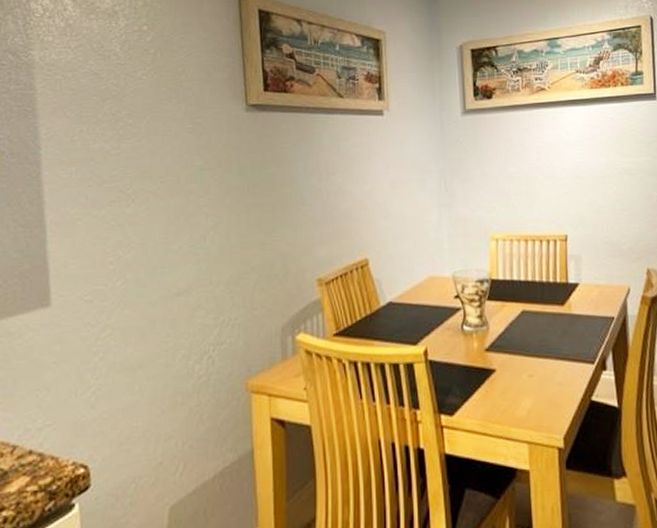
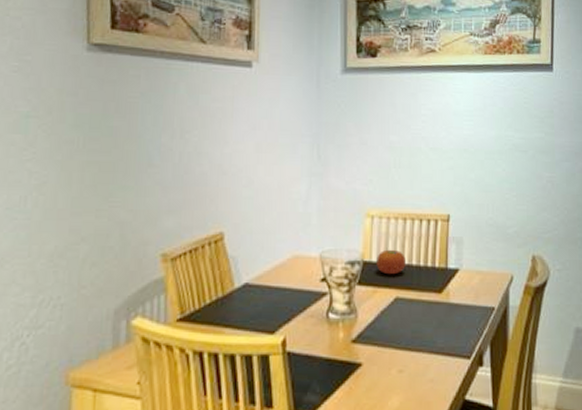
fruit: none [503,268,530,291] -> present [377,249,406,275]

